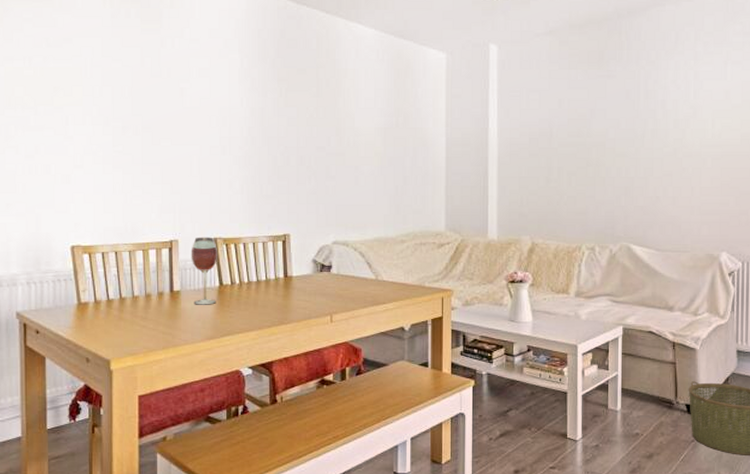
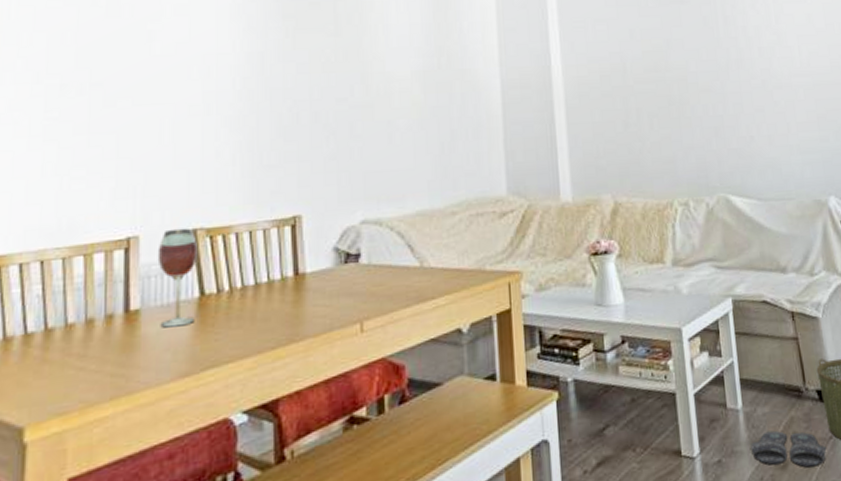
slippers: none [624,429,688,460] -> present [751,430,827,468]

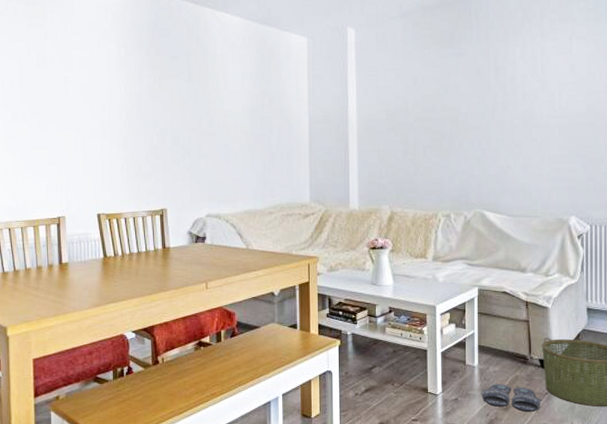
wineglass: present [157,227,199,328] -> none [77,213,102,276]

